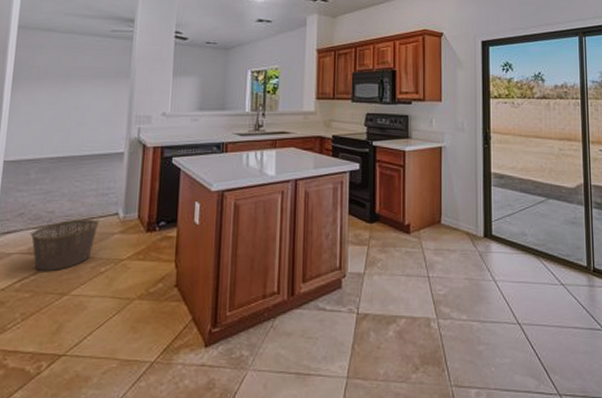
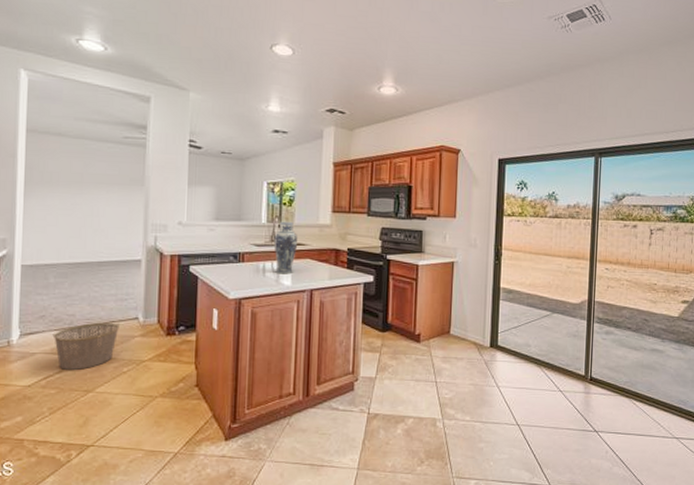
vase: none [257,109,282,164] -> present [274,221,298,274]

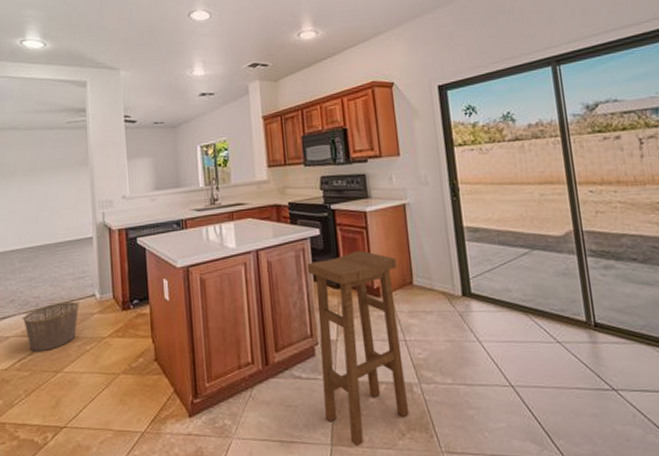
vase: present [274,221,298,274] -> none [213,181,238,237]
bar stool: none [355,299,439,470] -> present [308,250,410,446]

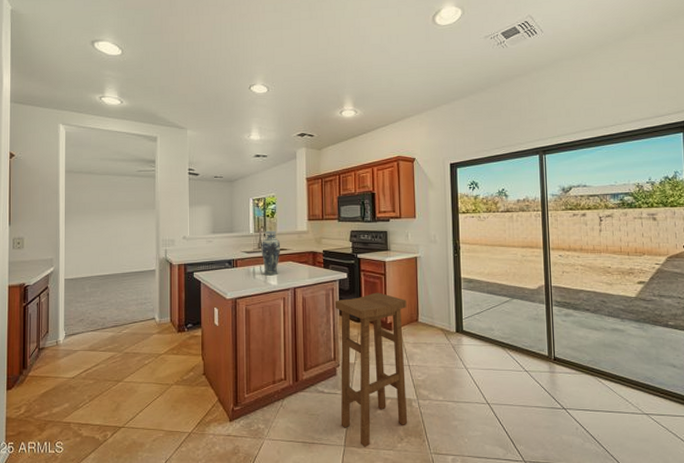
basket: present [22,301,80,352] -> none [89,323,142,364]
vase: none [213,181,238,237] -> present [261,230,281,276]

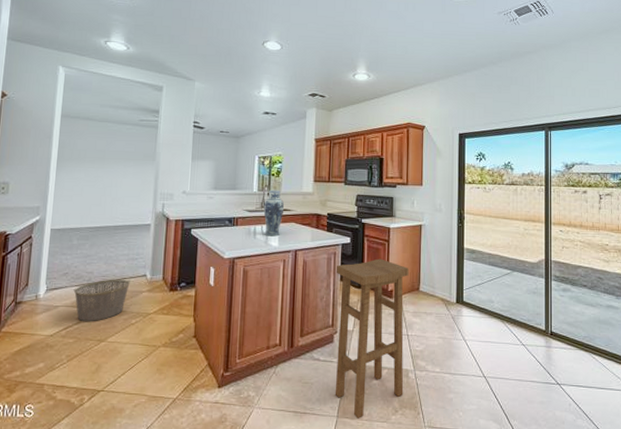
basket: none [89,323,142,364] -> present [73,279,131,322]

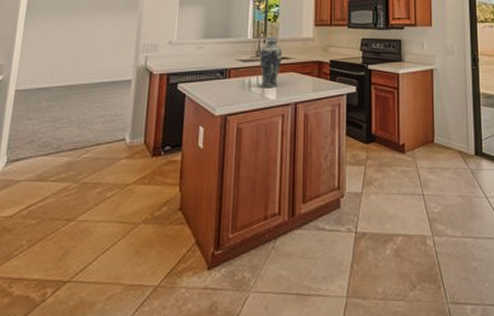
basket: present [73,279,131,322] -> none [39,145,108,199]
bar stool: present [335,258,409,418] -> none [342,108,421,298]

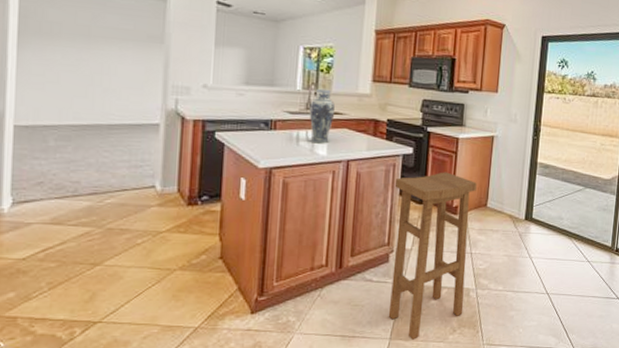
bar stool: none [342,108,421,298] -> present [388,172,477,340]

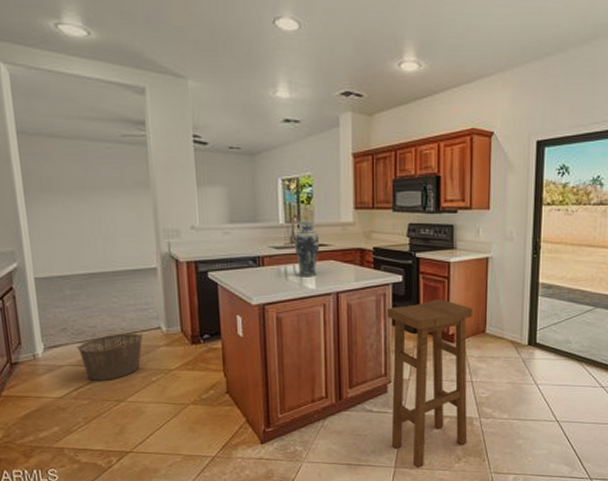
basket: none [52,190,135,243] -> present [76,333,144,382]

